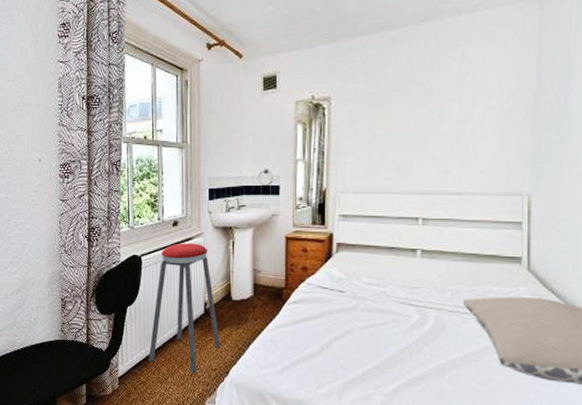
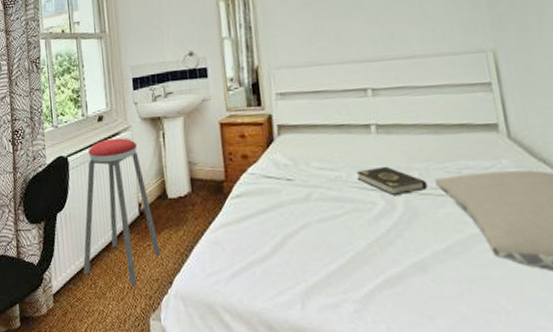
book: none [399,286,456,312] -> present [356,166,427,196]

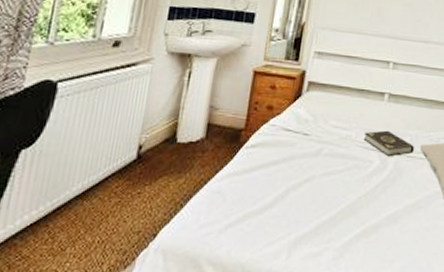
music stool: present [83,138,160,286] -> none [39,68,155,240]

